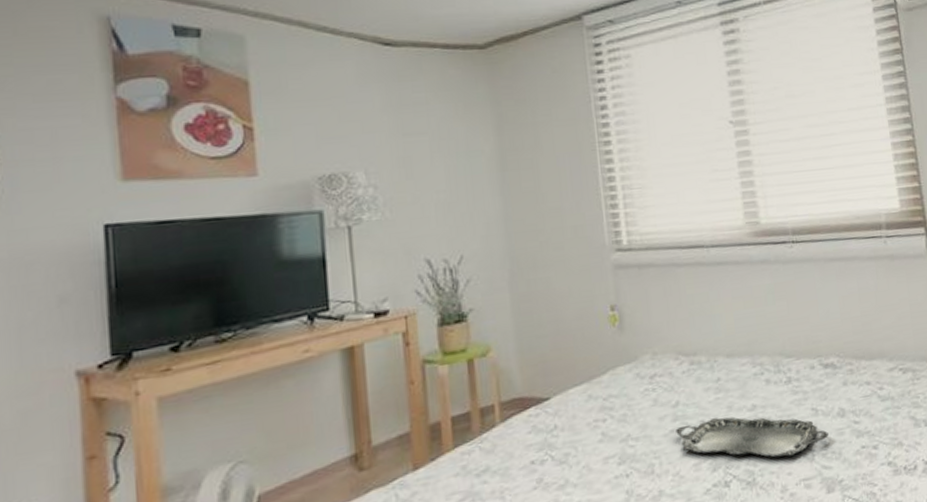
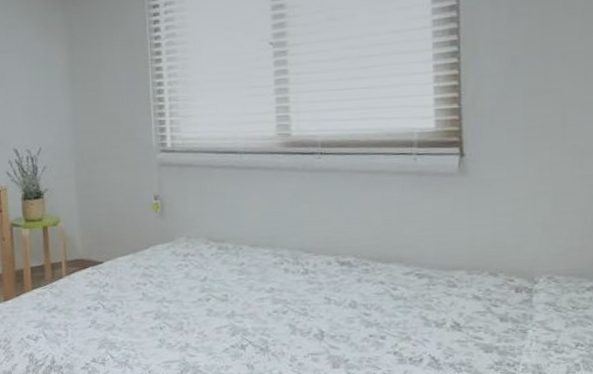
serving tray: present [676,417,829,457] -> none [203,294,339,333]

